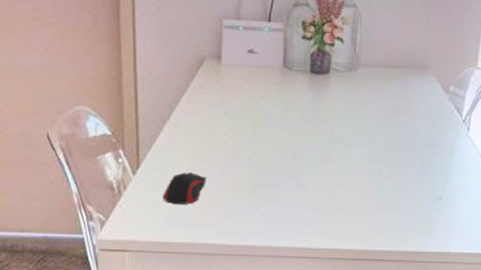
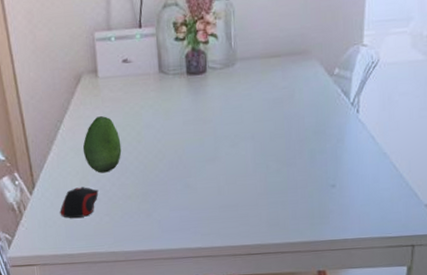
fruit: none [195,101,237,161] -> present [82,115,122,173]

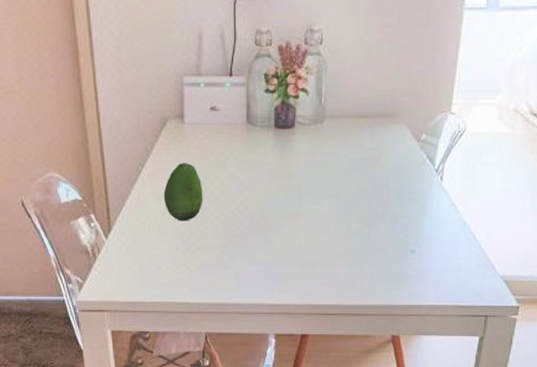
computer mouse: present [60,187,99,218] -> none [135,234,177,265]

